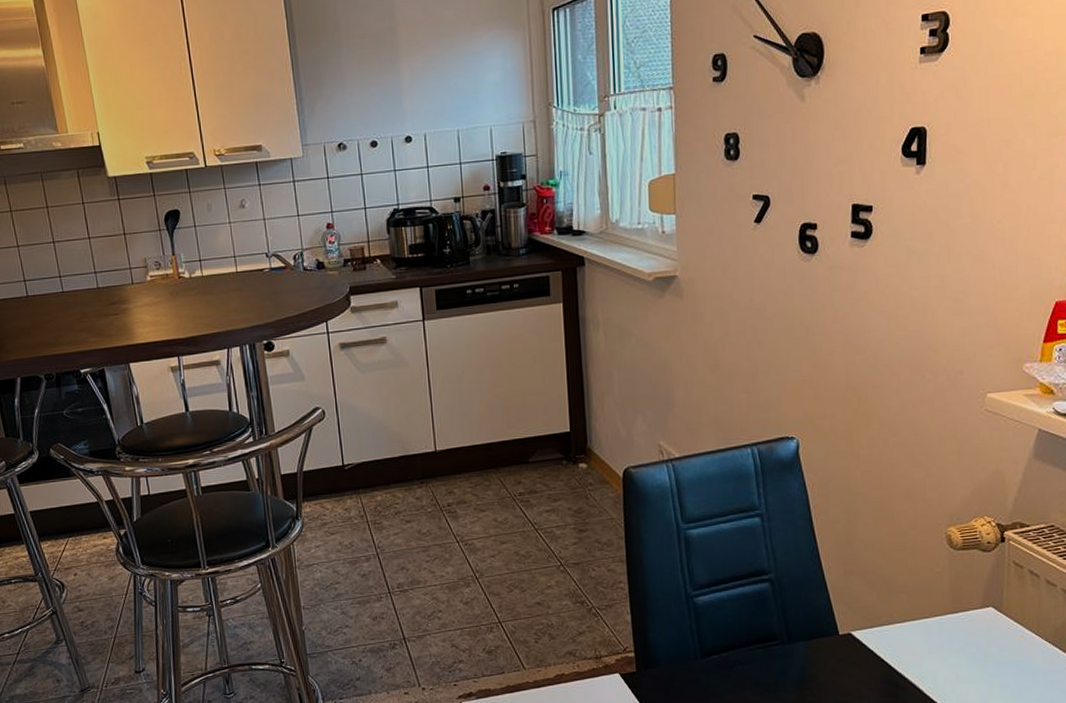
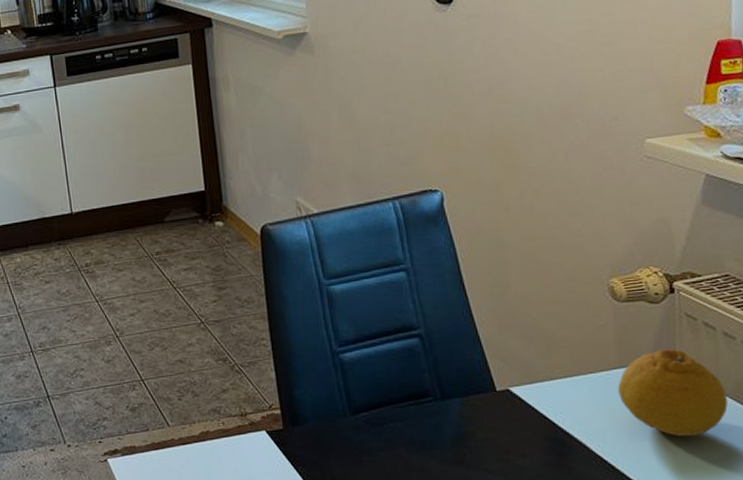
fruit: none [950,595,1046,679] -> present [618,349,728,436]

